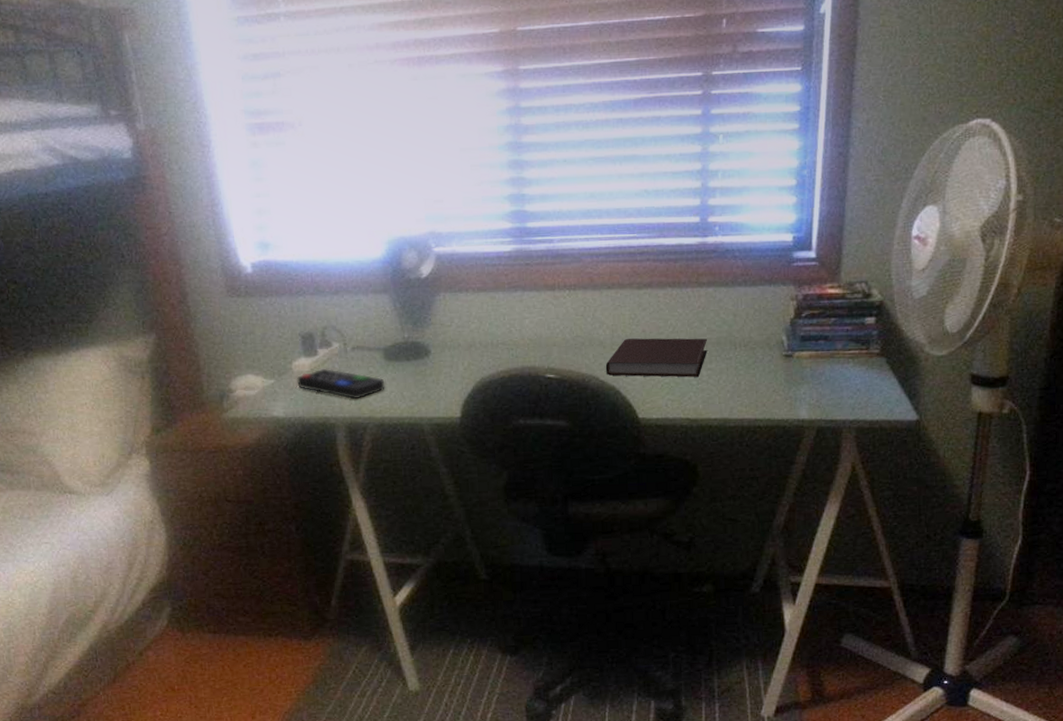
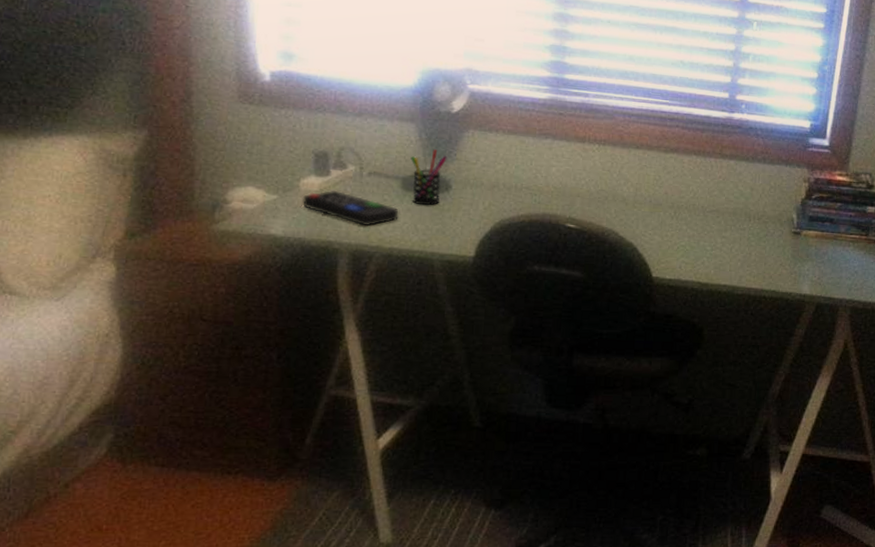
pen holder: none [389,317,423,373] -> present [411,149,447,206]
notebook: present [605,338,707,378] -> none [625,199,724,243]

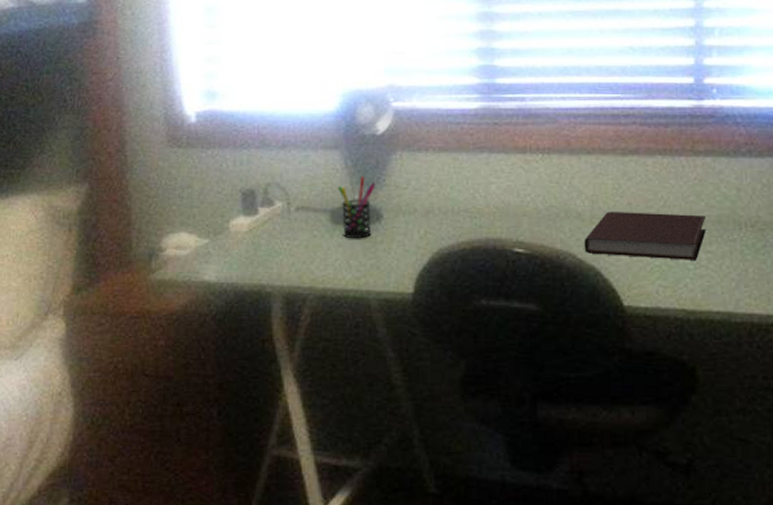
remote control: present [302,190,399,227] -> none [232,229,330,266]
notebook: none [625,199,724,243] -> present [584,212,706,260]

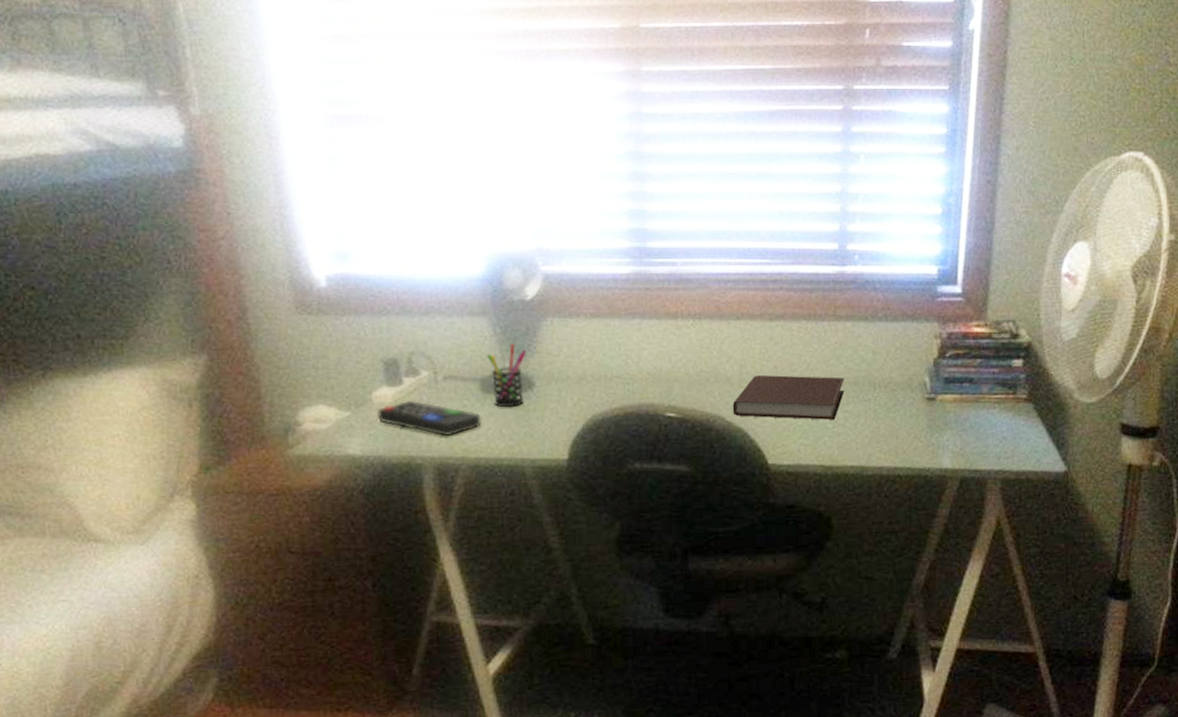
remote control: none [232,229,330,266] -> present [376,400,482,437]

